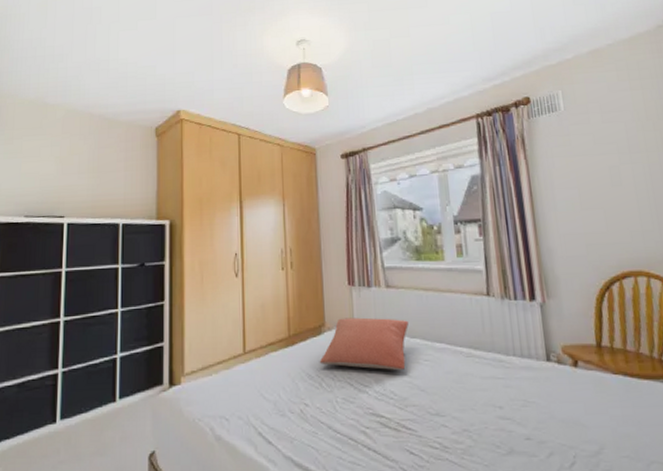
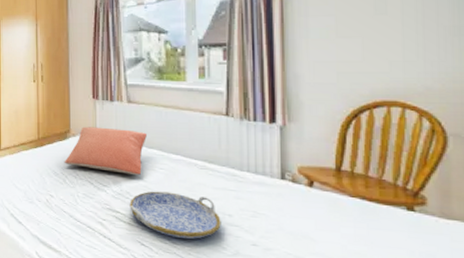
serving tray: none [394,386,493,441] -> present [129,191,221,240]

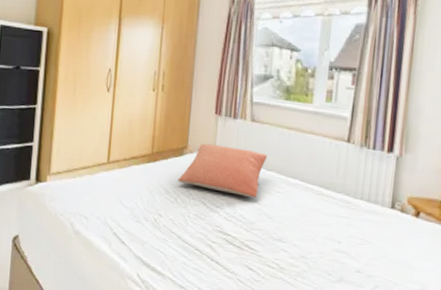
serving tray: present [129,191,221,240] -> none [241,215,330,265]

